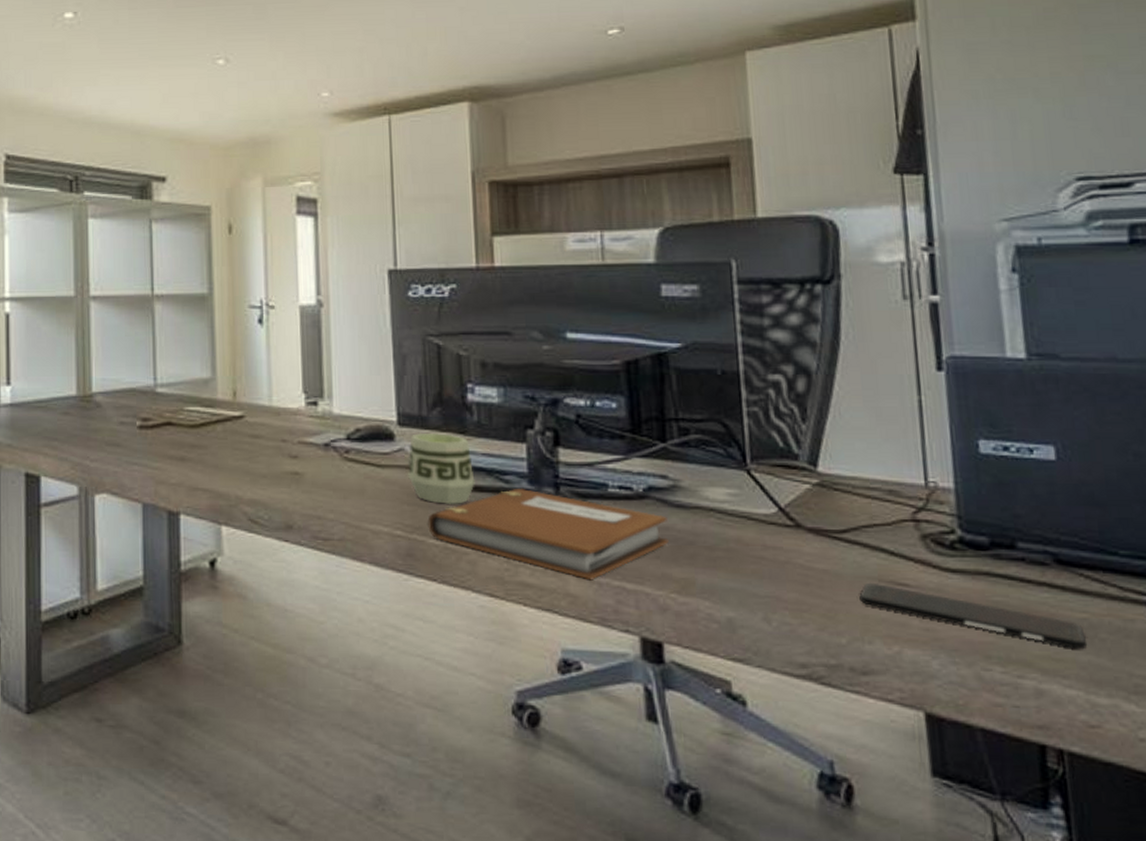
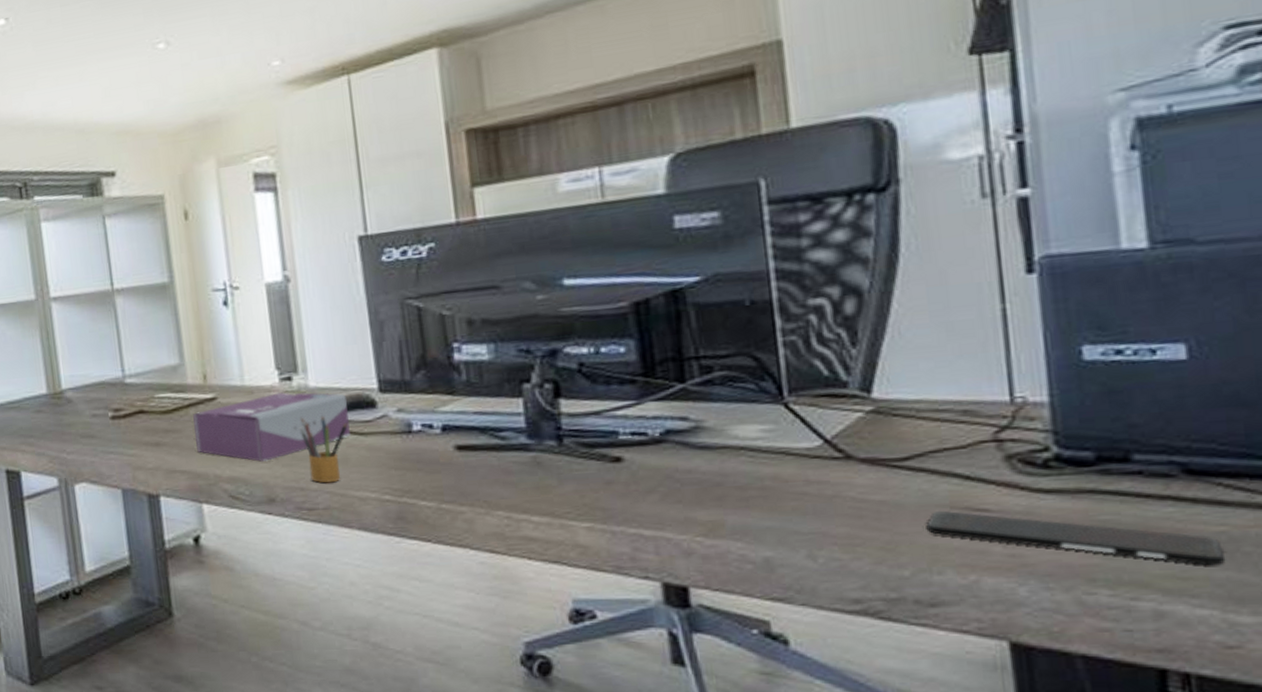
tissue box: none [219,417,368,487] -> present [193,392,350,463]
pencil box: none [321,444,367,514] -> present [299,415,348,483]
cup: present [408,432,475,504] -> none [393,396,468,466]
notebook: present [428,488,669,581] -> none [418,443,692,530]

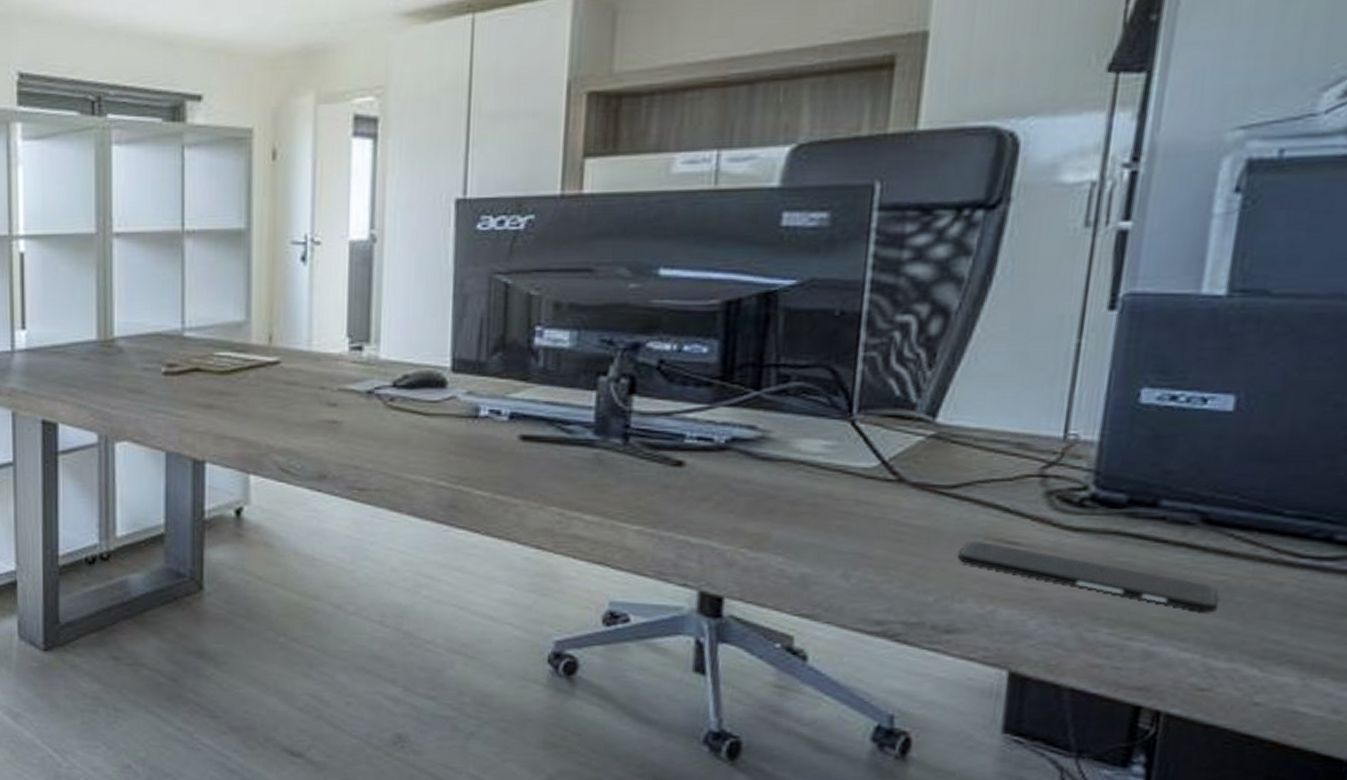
tissue box: present [193,392,350,463] -> none [251,362,416,436]
pencil box: present [299,415,348,483] -> none [362,391,414,464]

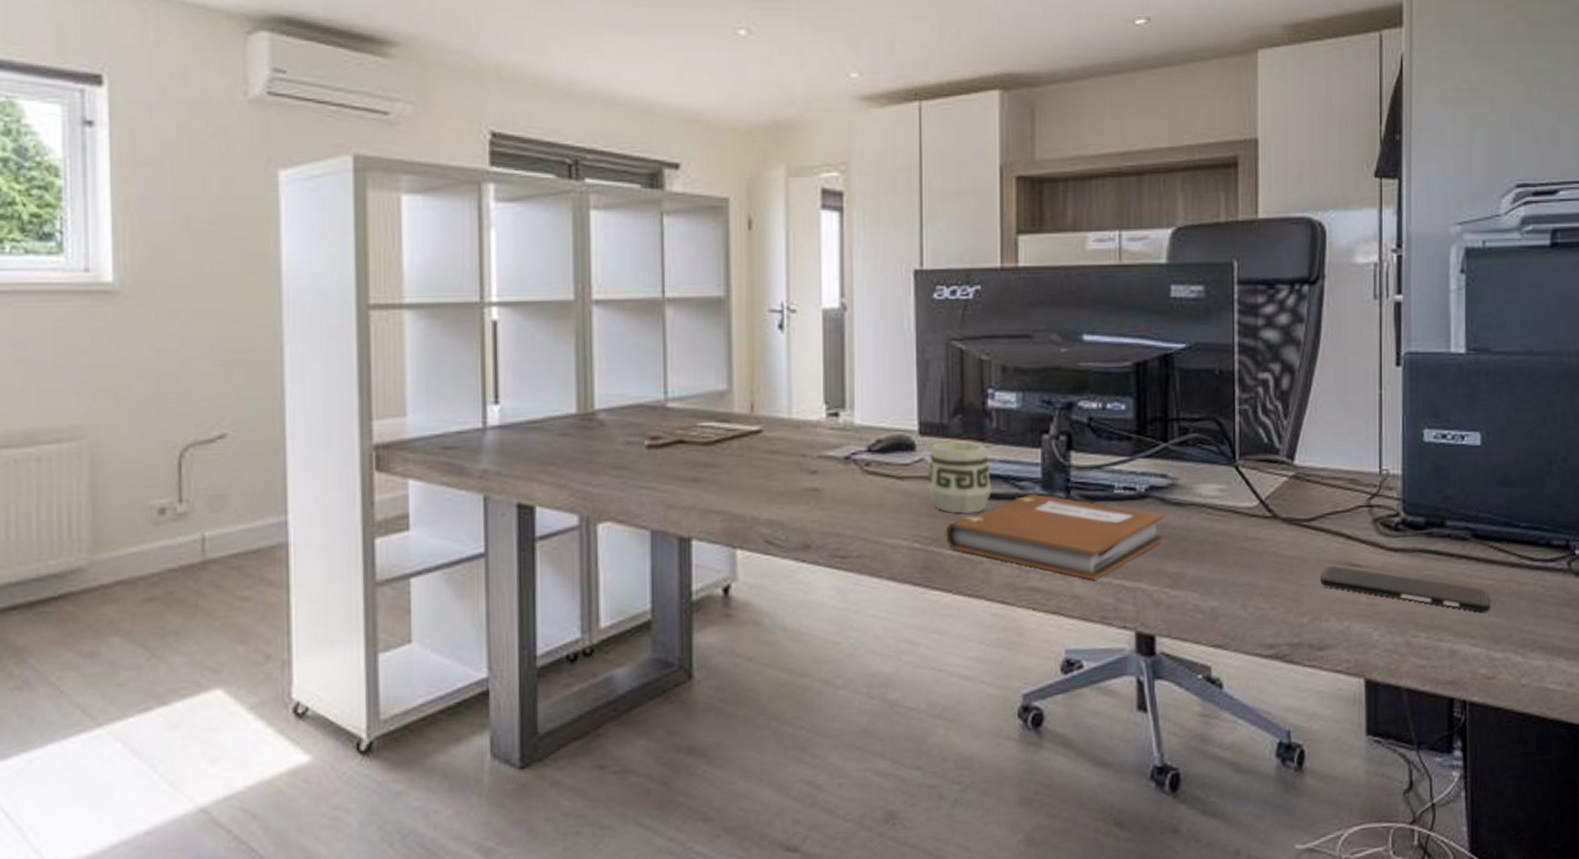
cup: none [458,379,533,455] -> present [928,441,992,514]
notebook: none [475,438,749,534] -> present [945,493,1165,581]

